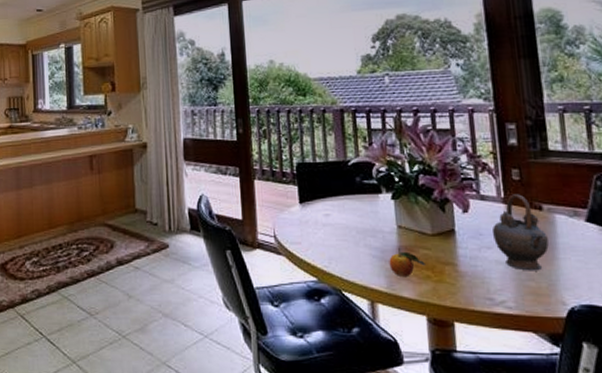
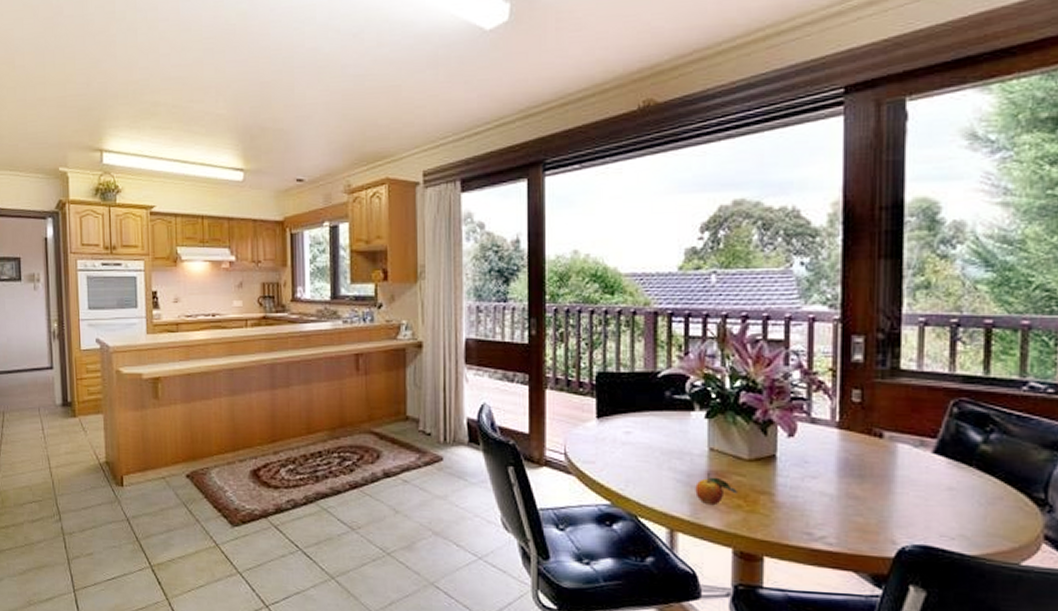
teapot: present [491,194,549,271] -> none [819,418,885,506]

